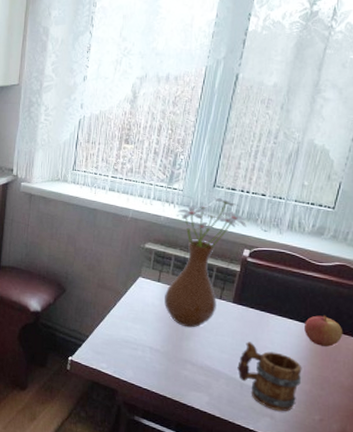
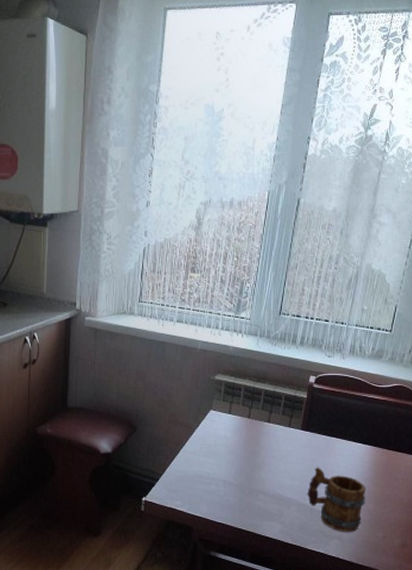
vase: present [164,197,247,328] -> none [236,324,312,458]
apple: present [304,314,343,347] -> none [367,435,402,466]

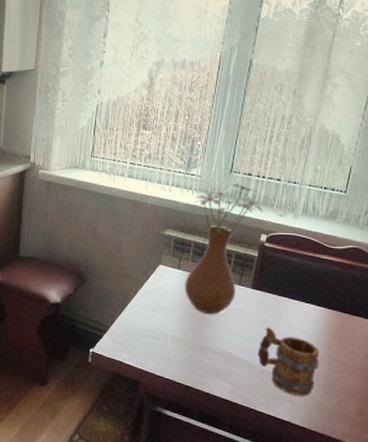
vase: none [236,324,312,458] -> present [185,182,263,315]

